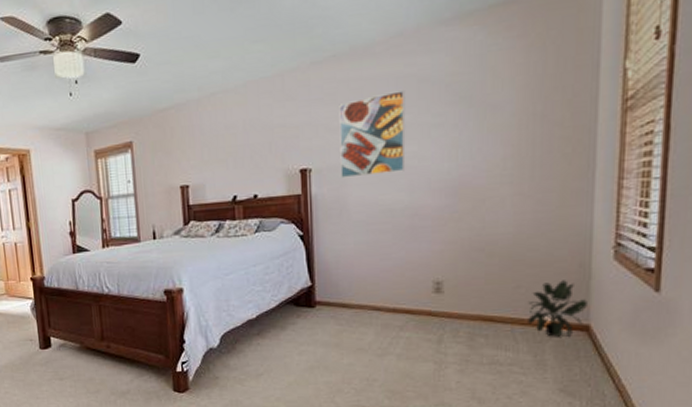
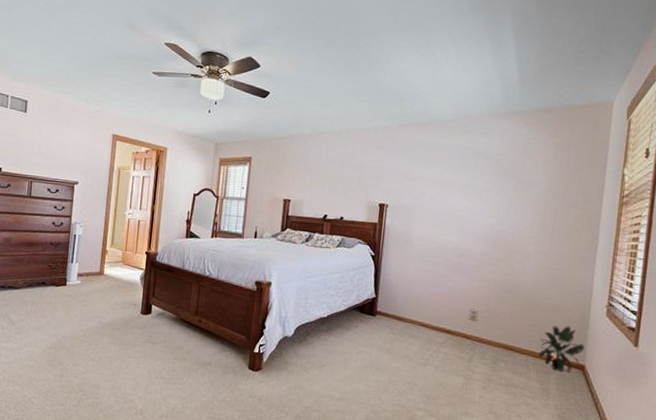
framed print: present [339,90,406,179] -> none [410,158,466,220]

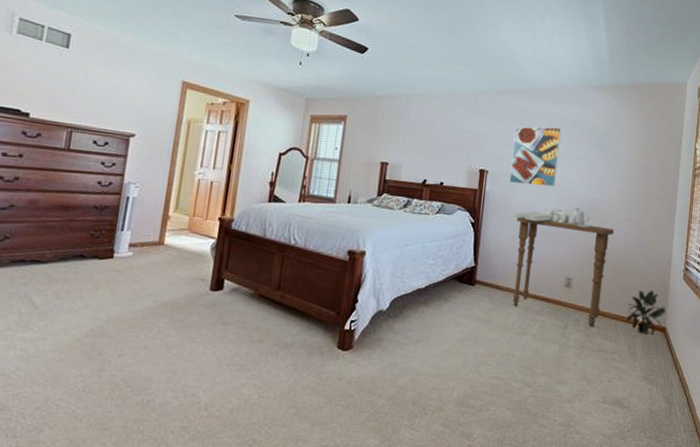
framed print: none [410,158,466,220] -> present [509,126,562,188]
side table: none [414,240,526,362] -> present [512,207,615,327]

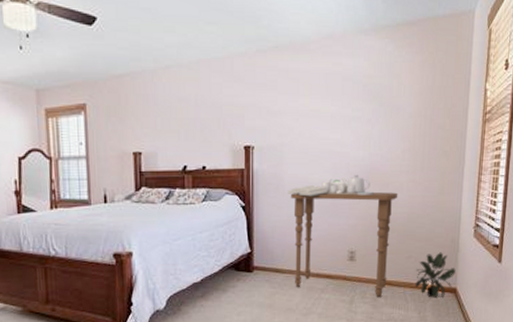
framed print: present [509,126,562,188] -> none [278,85,333,157]

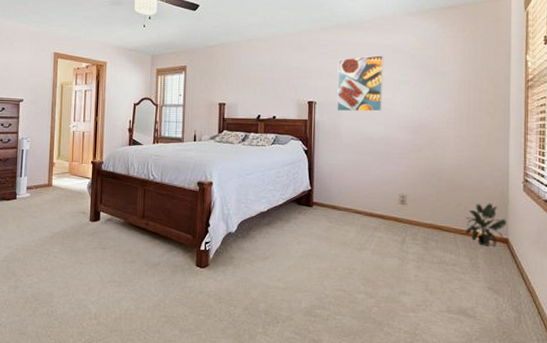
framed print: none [278,85,333,157] -> present [337,55,384,112]
side table: present [287,174,398,298] -> none [344,128,446,241]

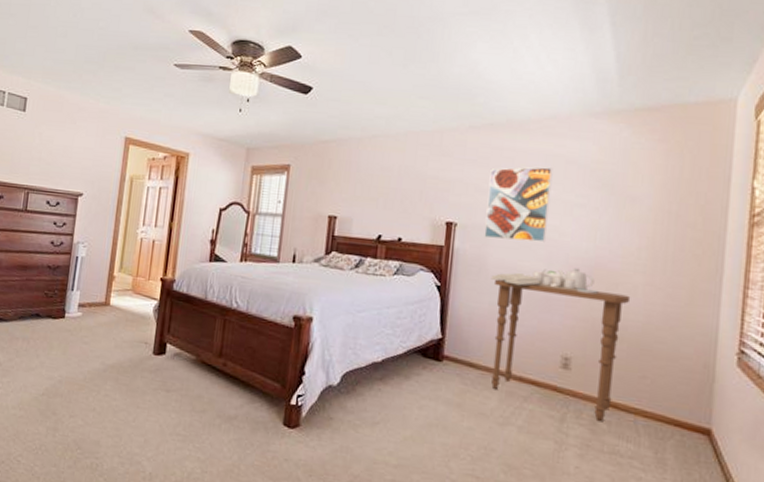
side table: none [344,128,446,241] -> present [491,267,631,422]
potted plant: present [466,203,506,246] -> none [651,377,710,438]

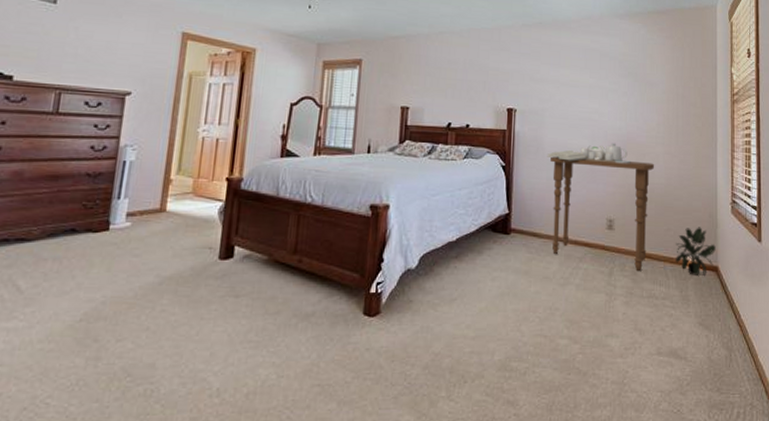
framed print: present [484,167,553,243] -> none [539,59,591,123]
potted plant: none [651,377,710,438] -> present [676,227,716,276]

